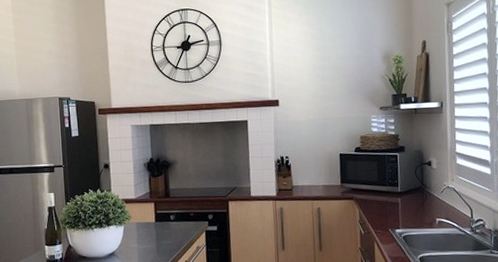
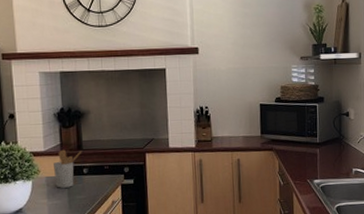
utensil holder: none [143,197,170,234] -> present [54,149,82,188]

